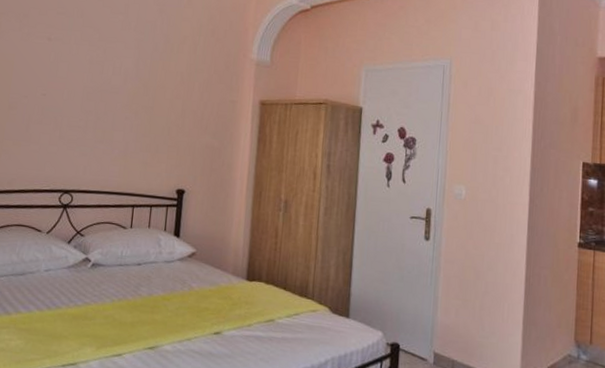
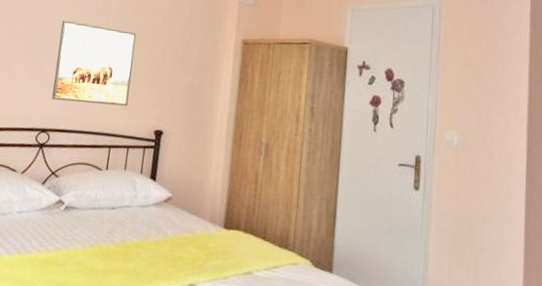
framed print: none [73,82,155,167] -> present [51,19,137,106]

